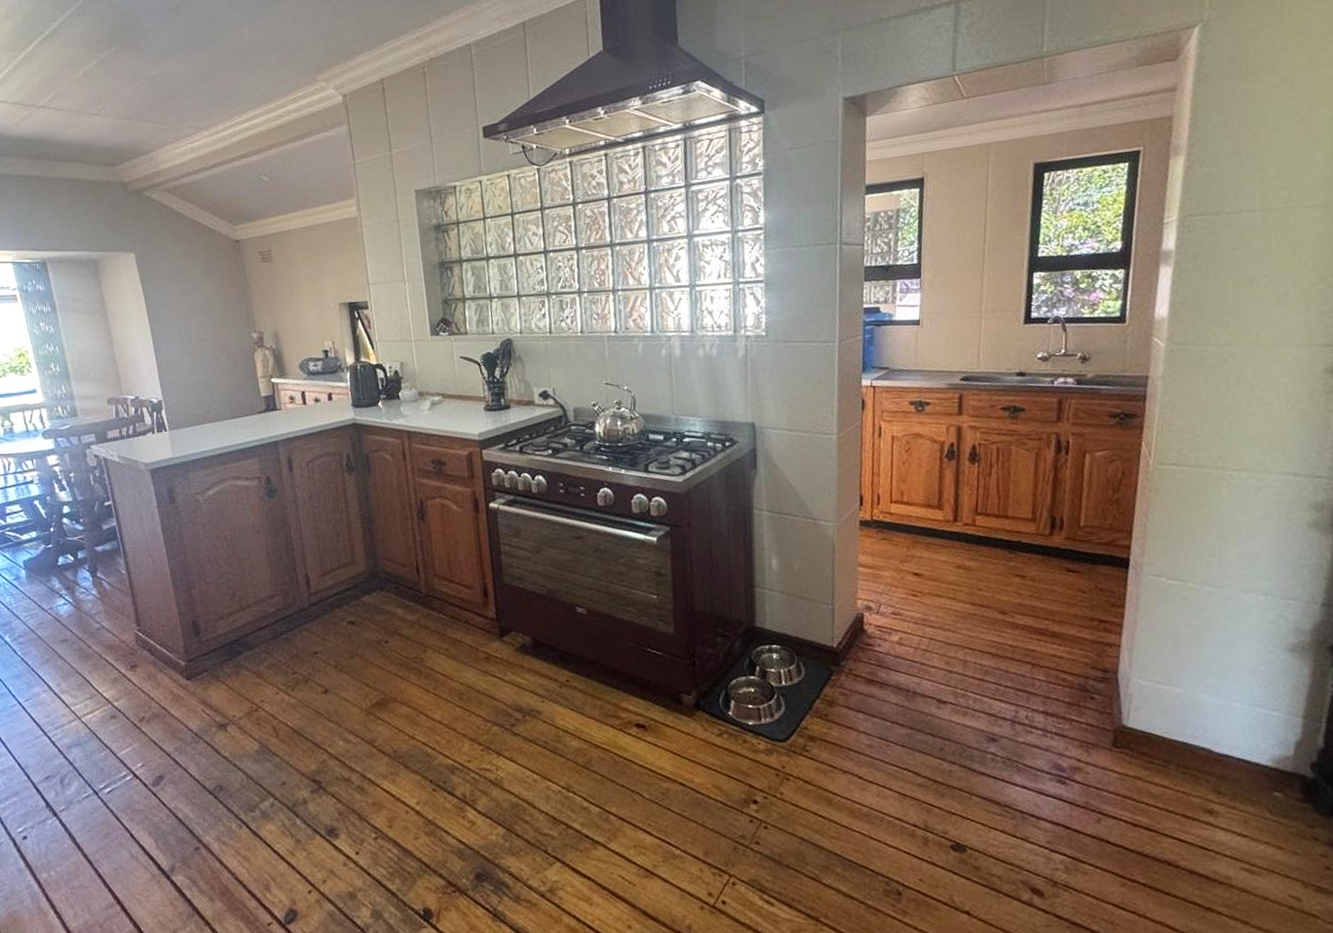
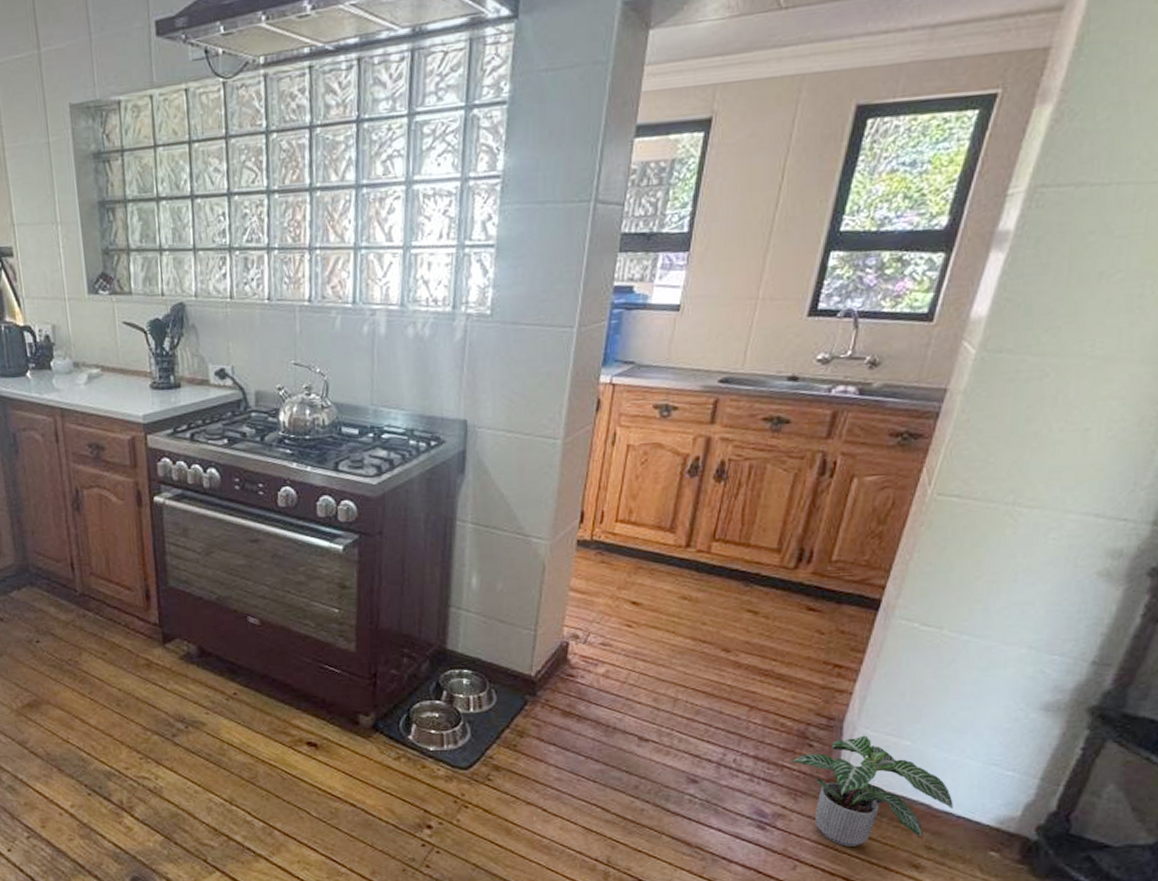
potted plant: none [1077,685,1231,796] -> present [791,735,953,846]

